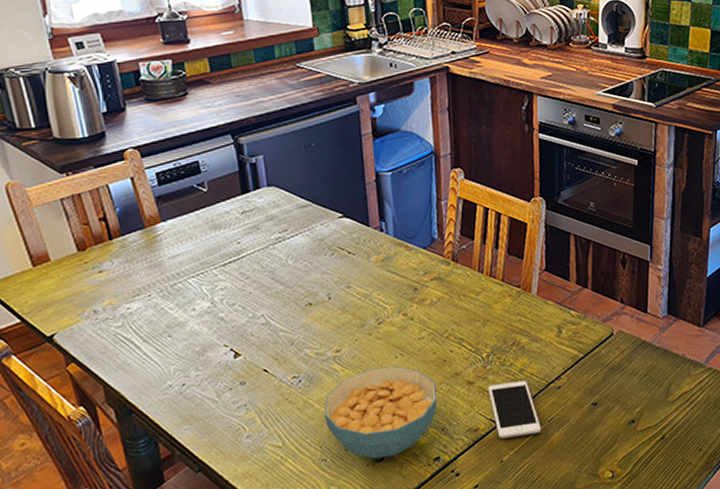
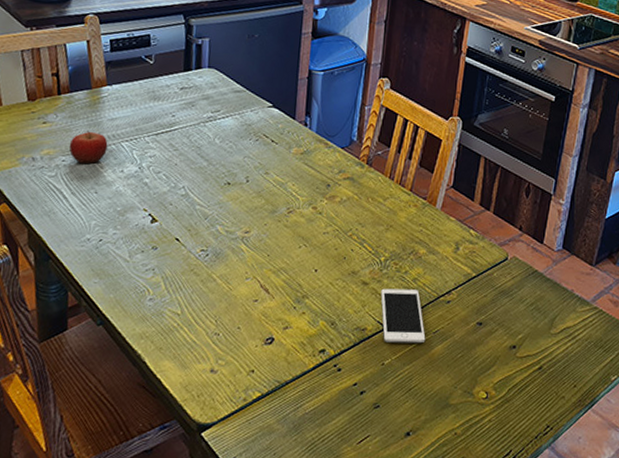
fruit: none [131,273,174,309] -> present [69,131,108,164]
cereal bowl: present [323,366,438,459] -> none [223,254,333,342]

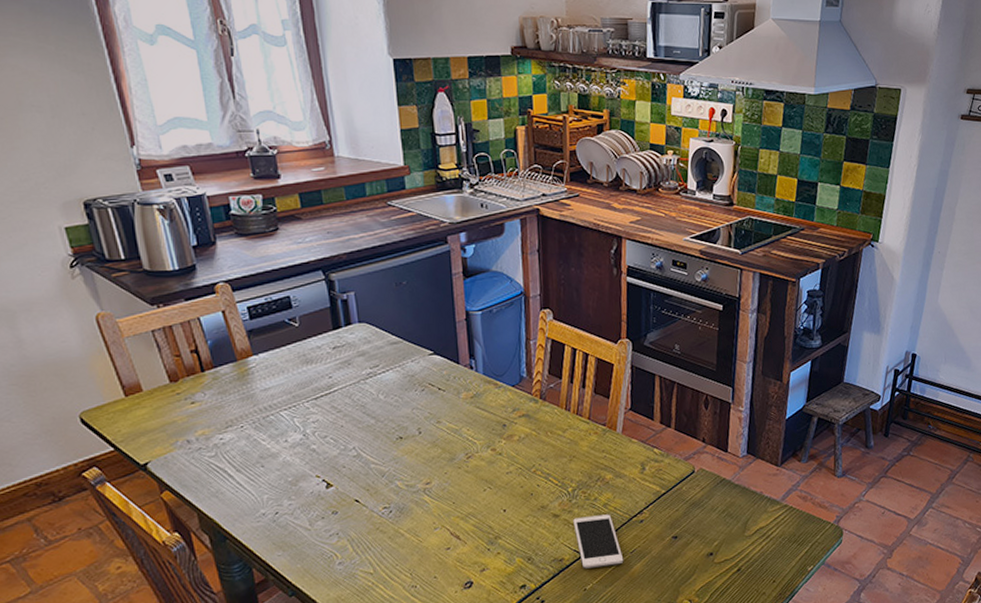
fruit: present [69,131,108,164] -> none [224,405,266,440]

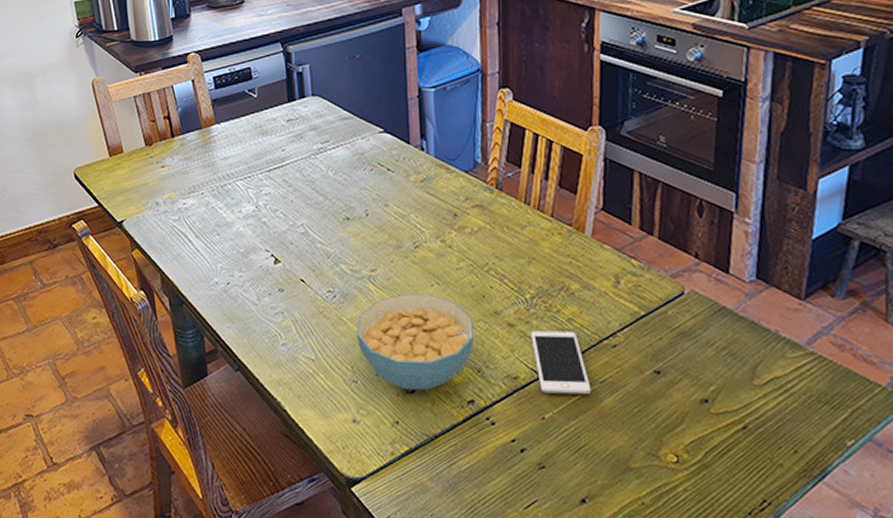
cereal bowl: none [414,498,525,586] -> present [356,293,475,391]

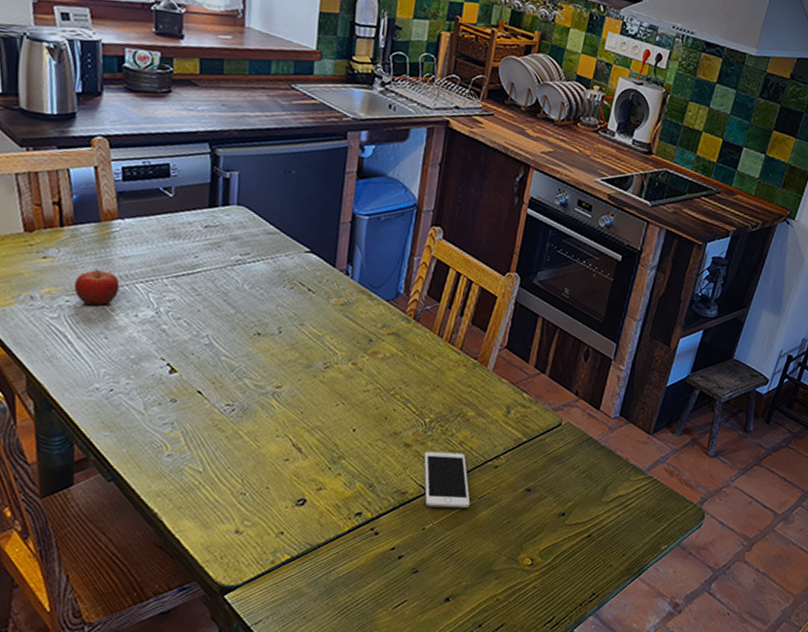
fruit: none [187,172,224,206] -> present [73,269,120,306]
cereal bowl: present [356,293,475,391] -> none [251,411,372,504]

